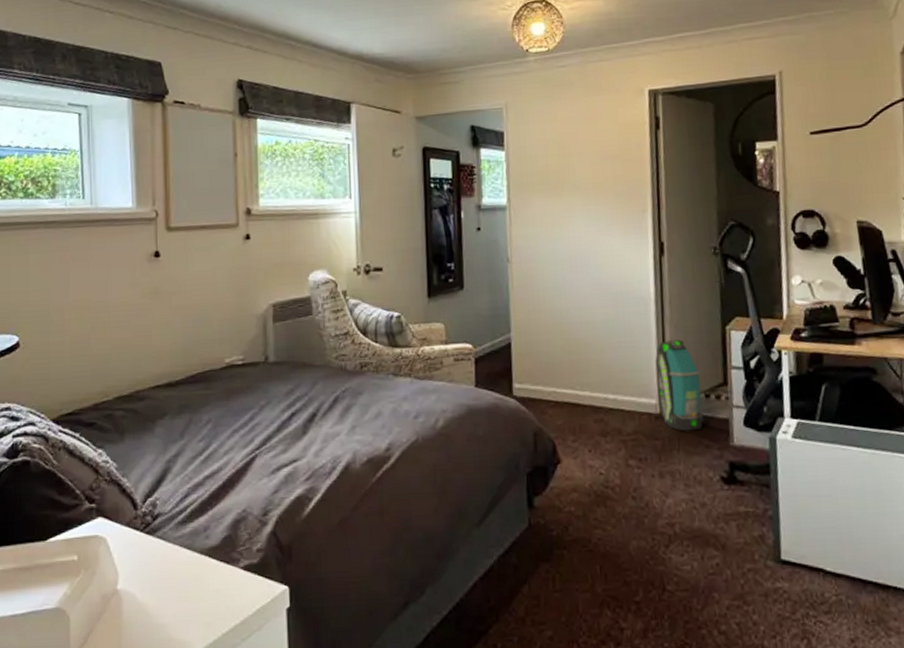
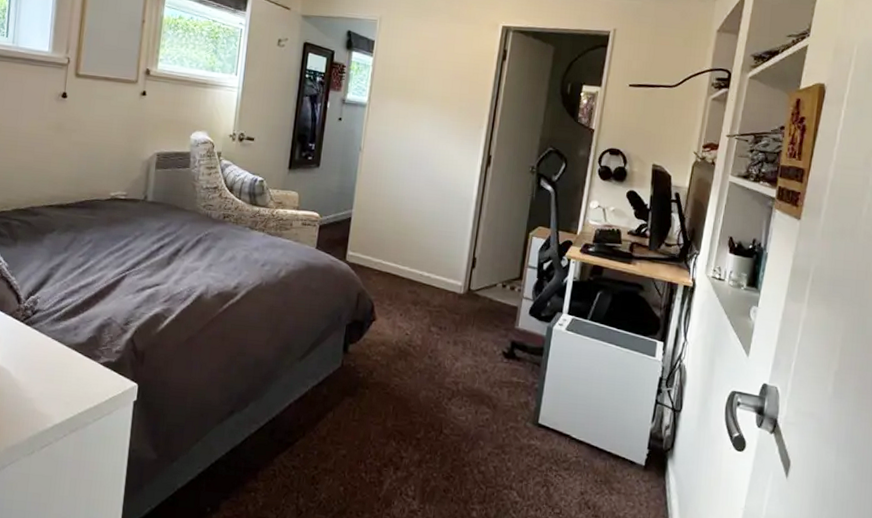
backpack: present [655,340,704,432] -> none [463,236,502,312]

